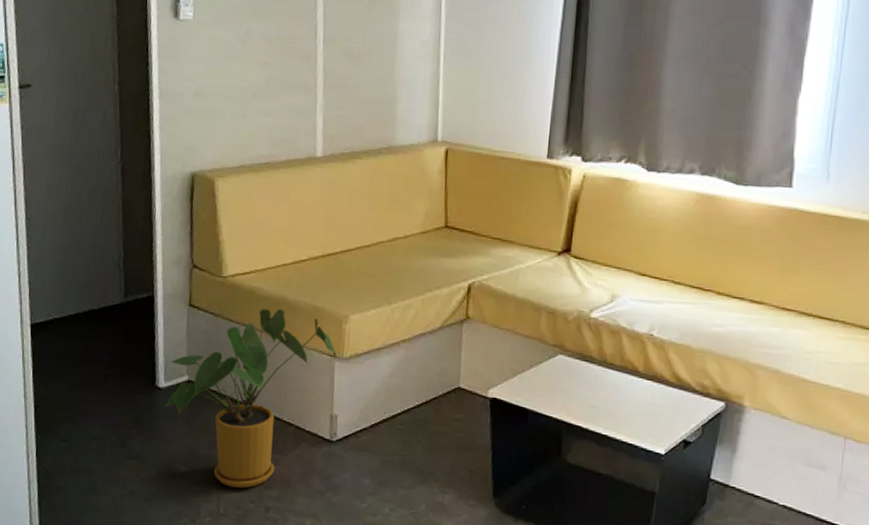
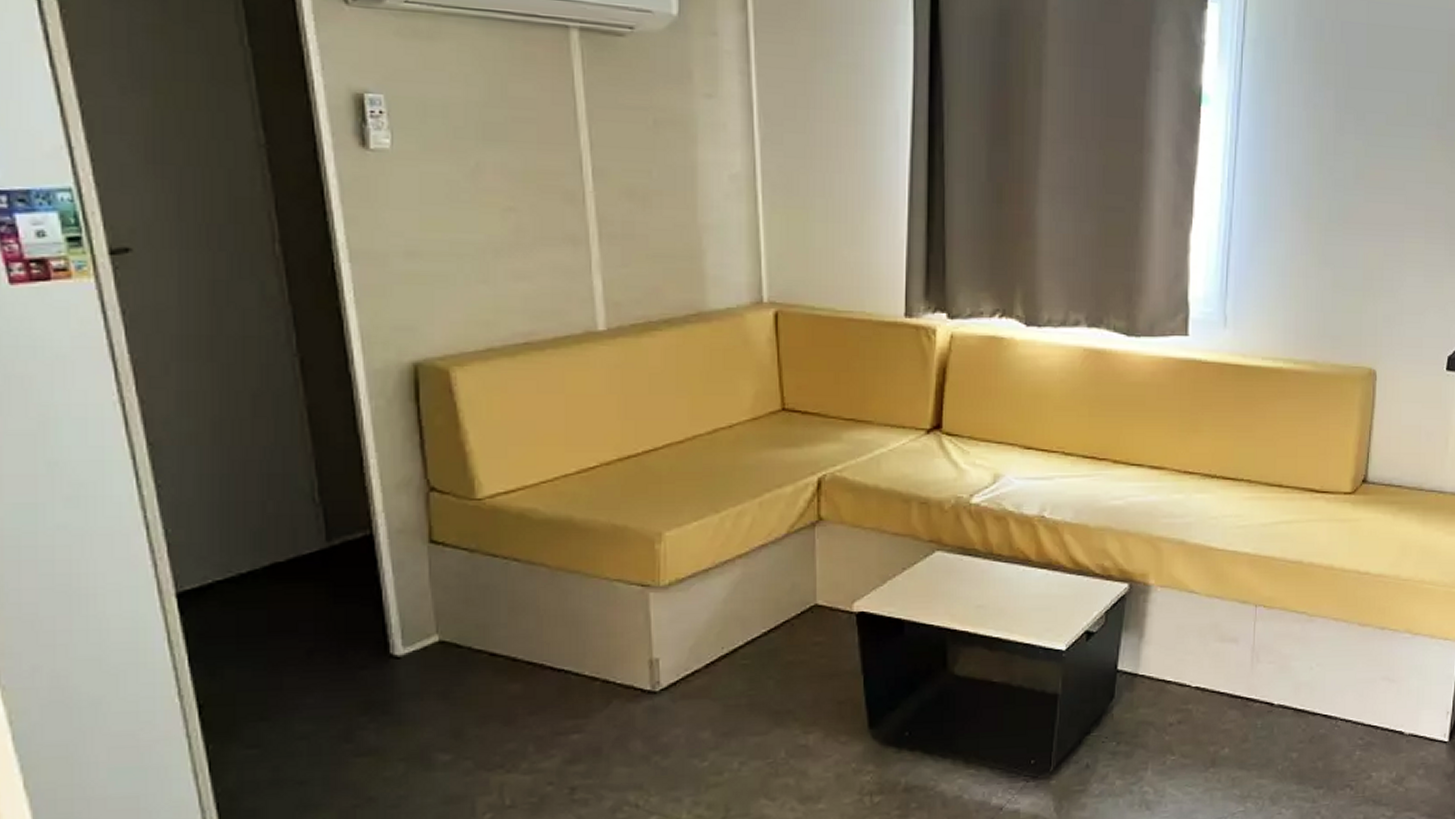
house plant: present [165,309,336,489] -> none [407,533,650,770]

